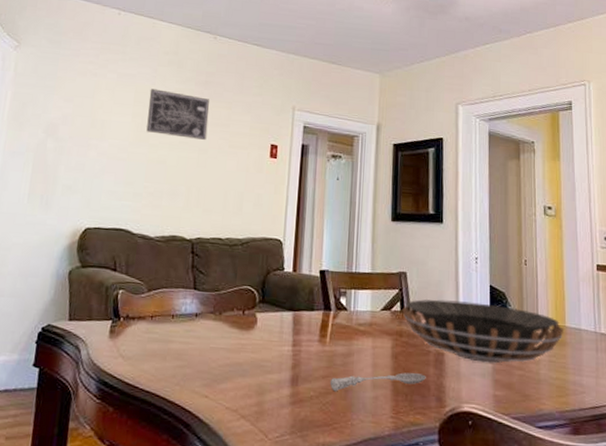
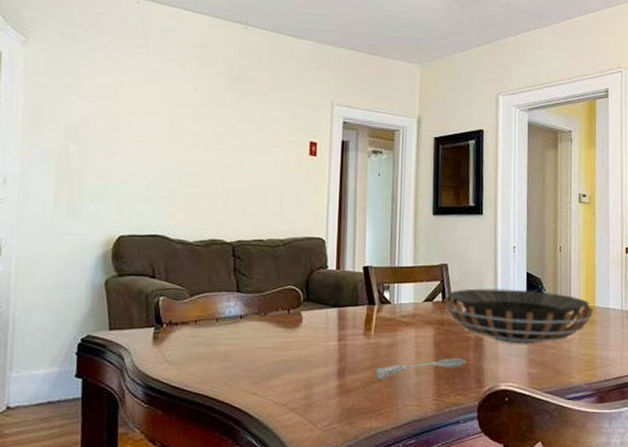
wall art: present [146,89,209,140] -> none [177,85,244,139]

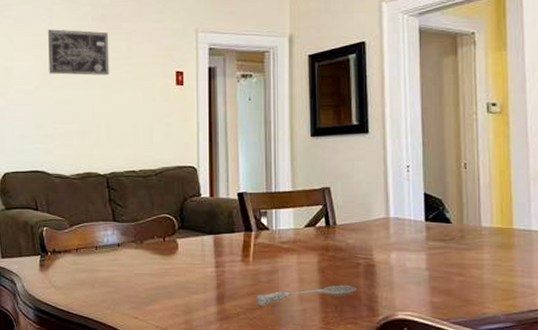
wall art: none [177,85,244,139] -> present [47,29,110,76]
decorative bowl: present [444,288,594,345] -> none [327,212,512,271]

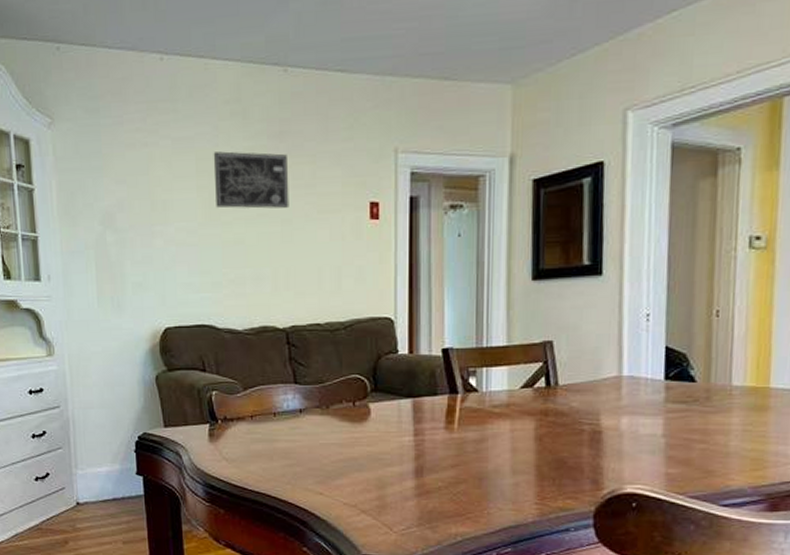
soupspoon: present [256,285,356,307] -> none [460,455,579,481]

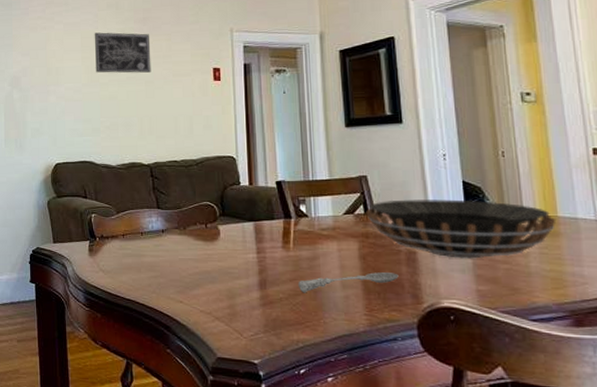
soupspoon: none [460,455,579,481] -> present [298,272,399,293]
decorative bowl: none [548,369,768,438] -> present [366,199,557,259]

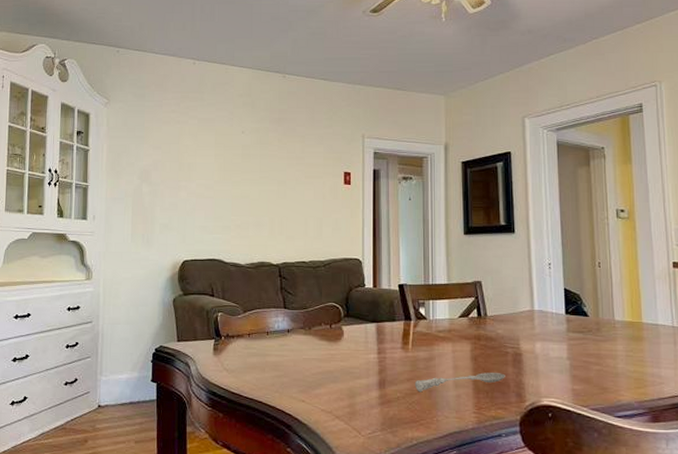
wall art: present [94,32,151,73] -> none [228,130,284,173]
decorative bowl: present [366,199,557,259] -> none [479,304,641,360]

